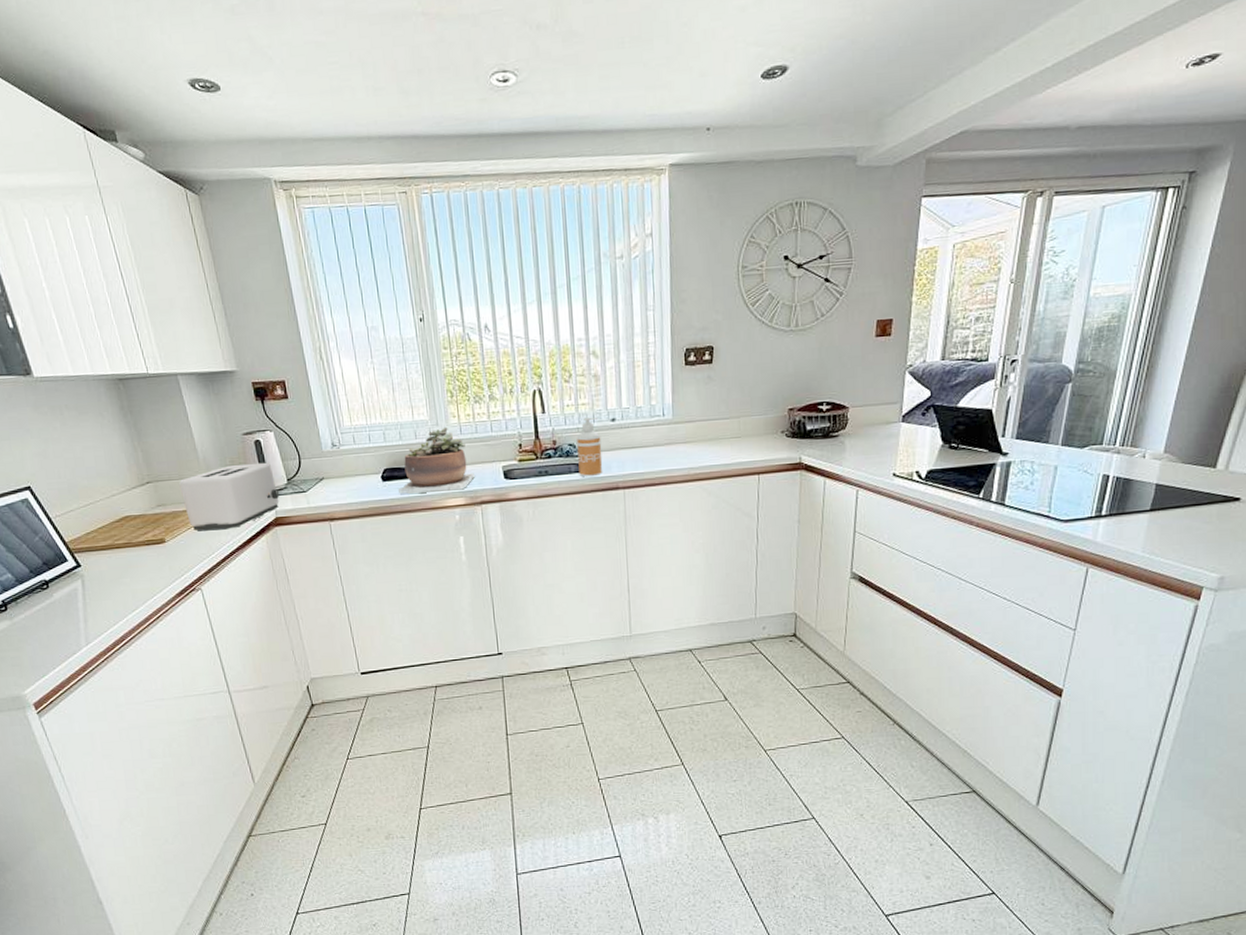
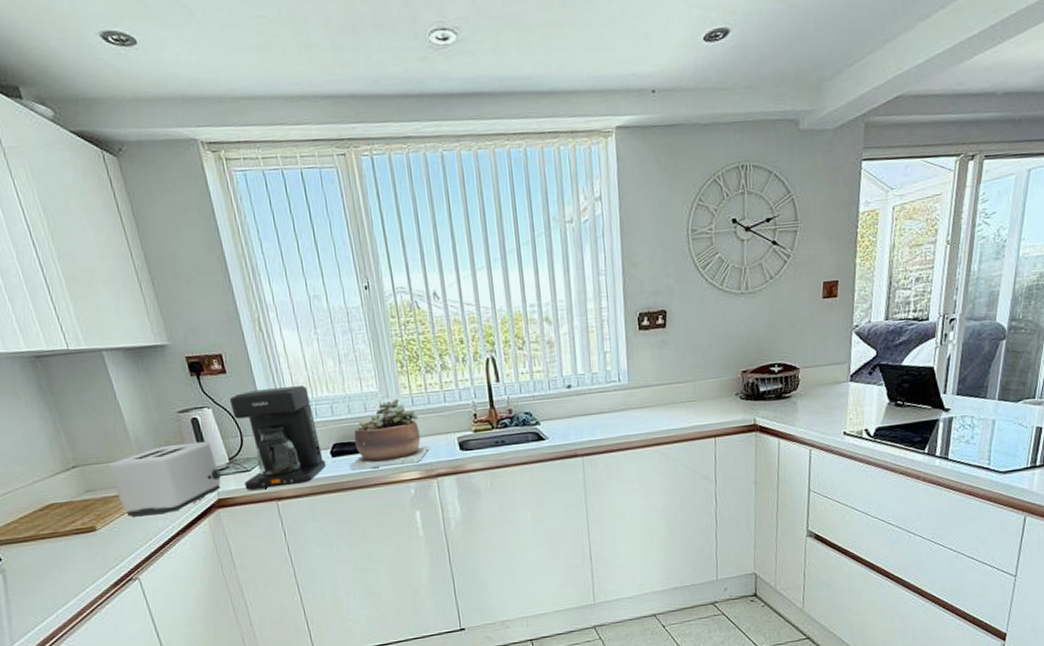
coffee maker: none [290,412,376,510] -> present [229,385,326,490]
soap dispenser: present [577,417,603,477] -> none [532,384,561,446]

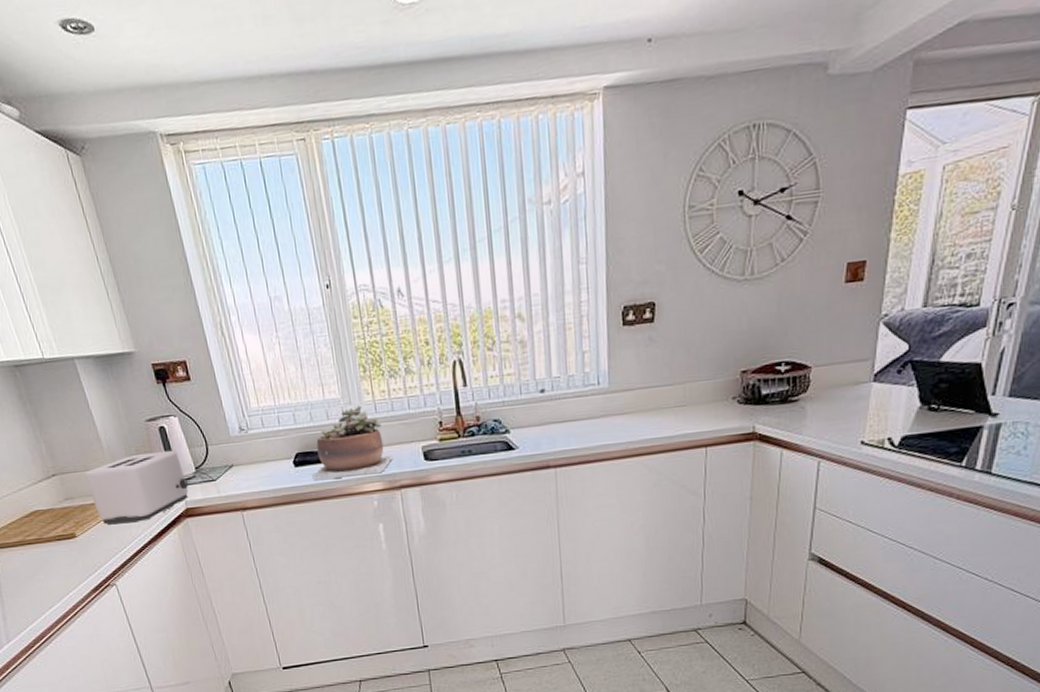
coffee maker: present [229,385,326,490] -> none [194,392,289,500]

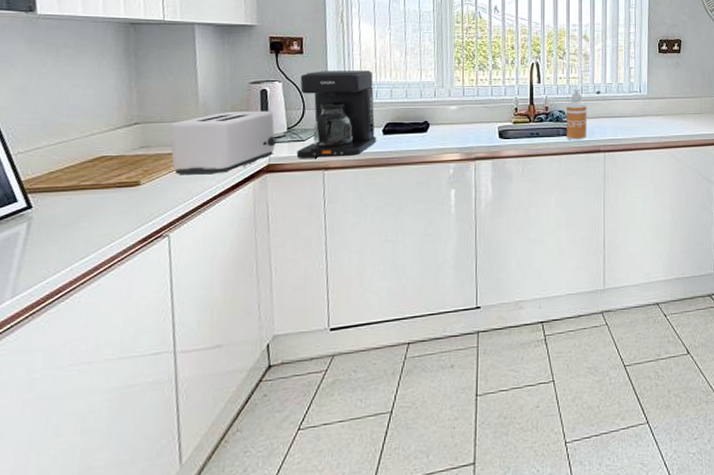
coffee maker: none [194,392,289,500] -> present [296,71,376,158]
succulent plant: present [312,406,394,481] -> none [398,90,473,148]
soap dispenser: none [502,388,532,456] -> present [566,89,587,140]

